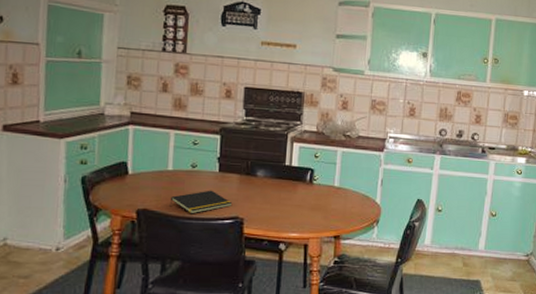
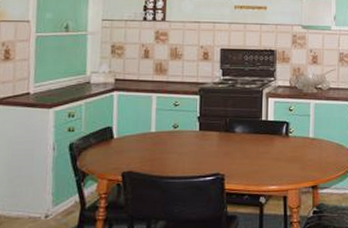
notepad: present [169,190,233,214] -> none [153,148,213,174]

